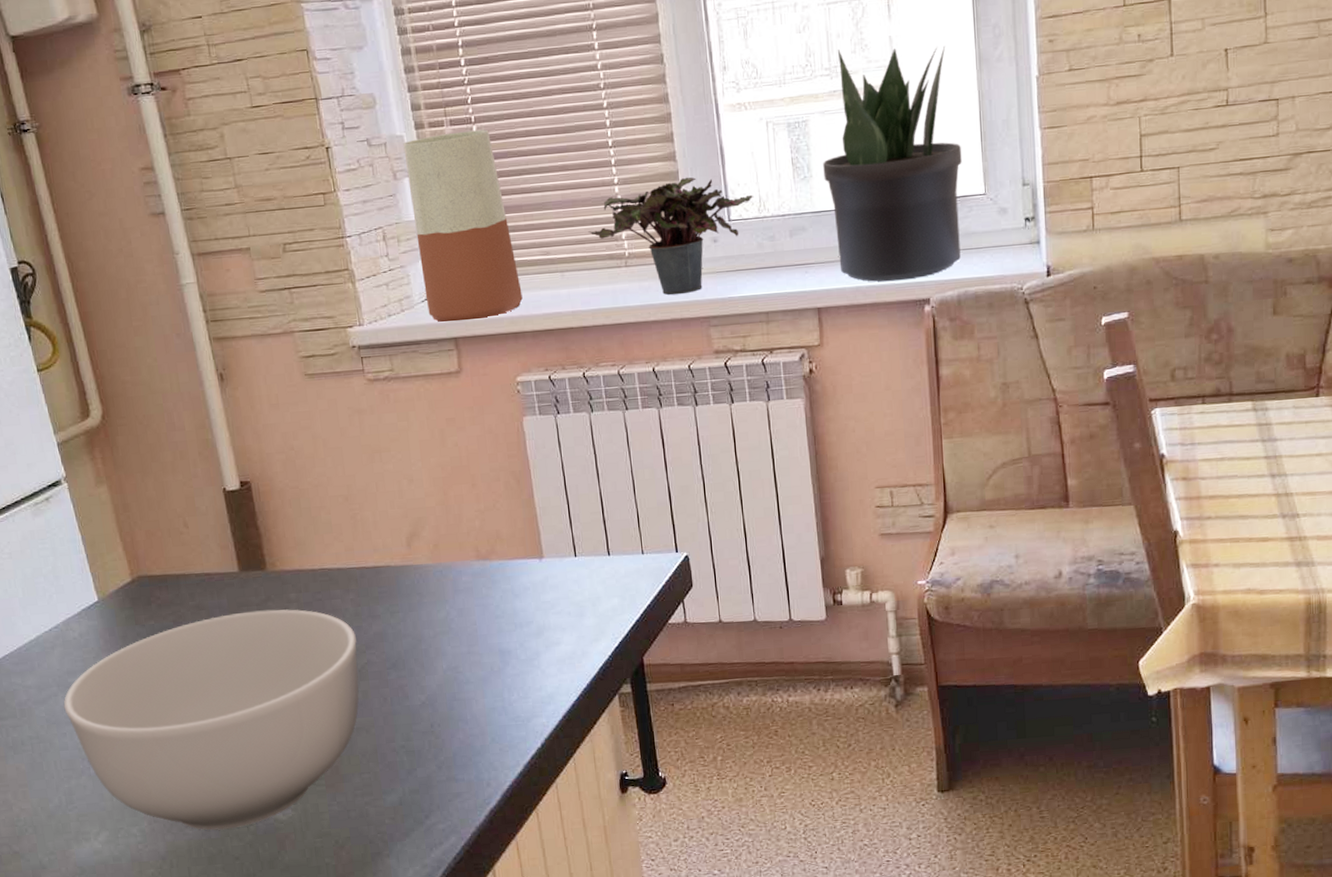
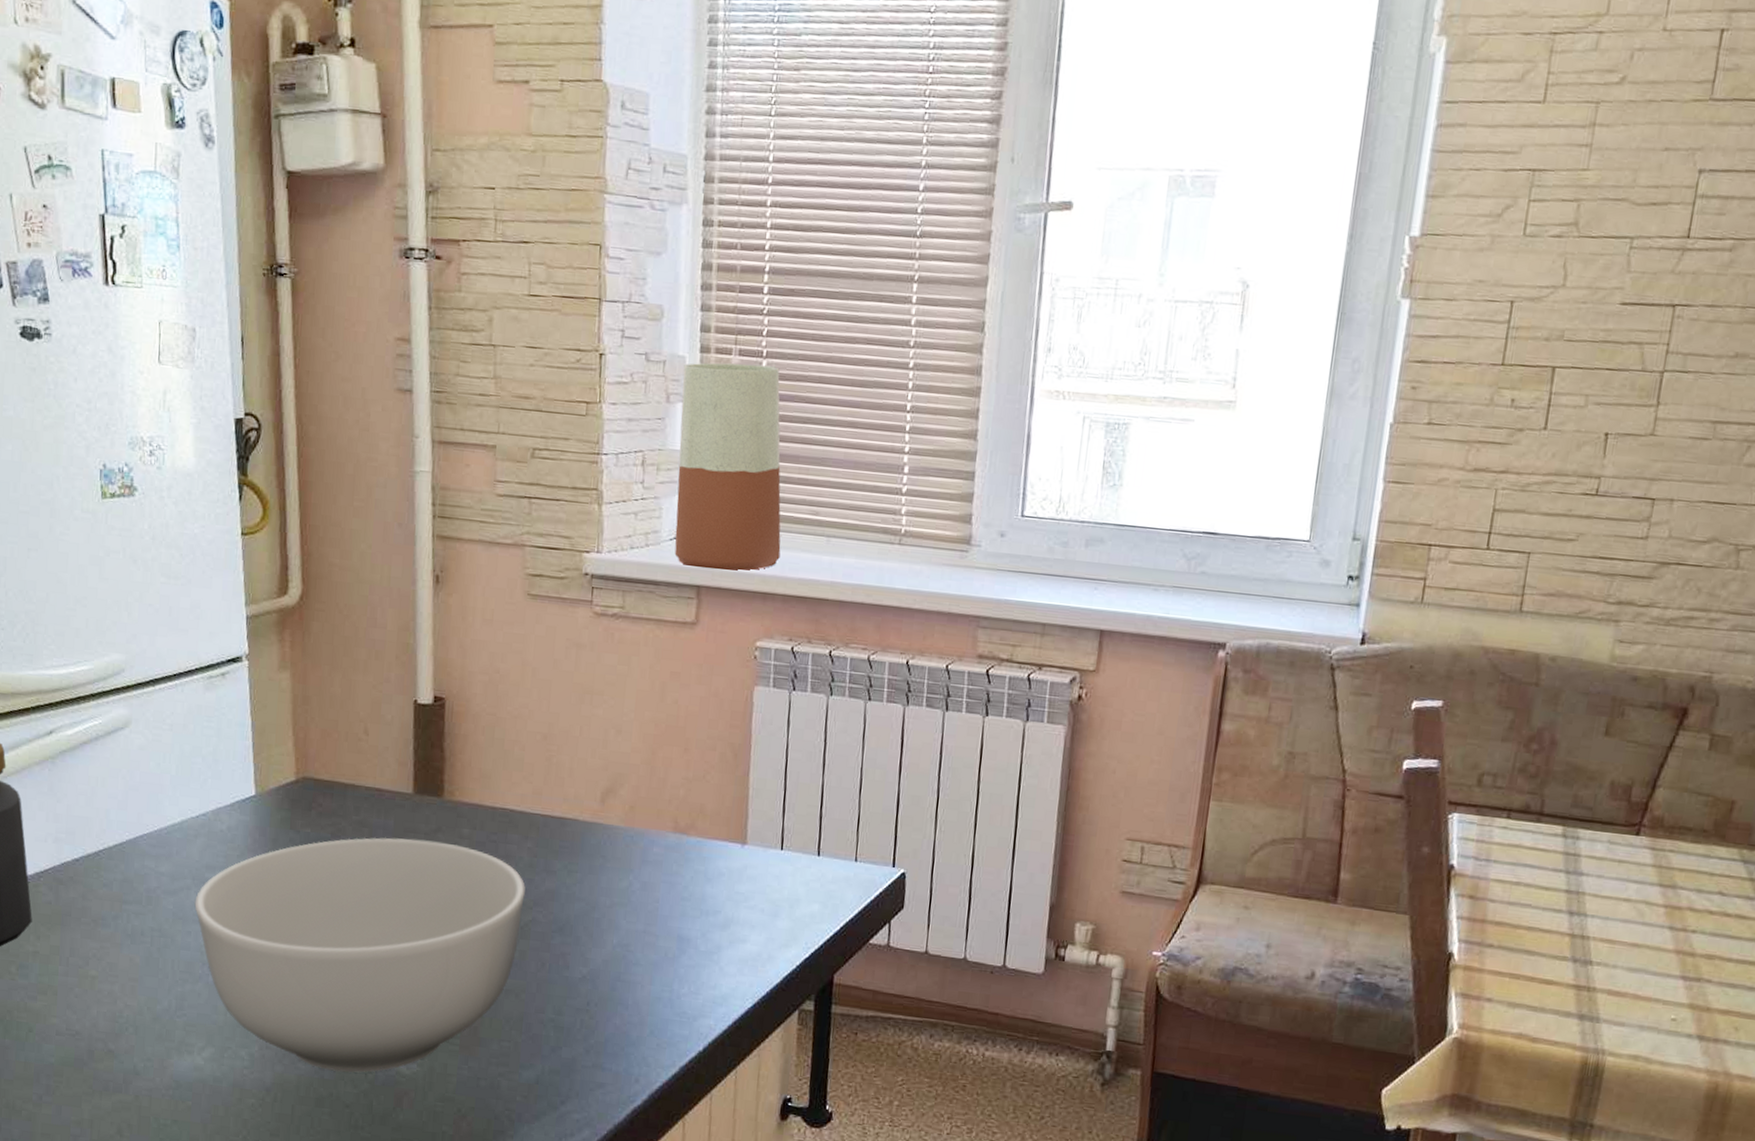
potted plant: present [588,177,754,296] -> none [865,460,1055,587]
planter: present [823,45,962,282] -> none [1133,353,1297,619]

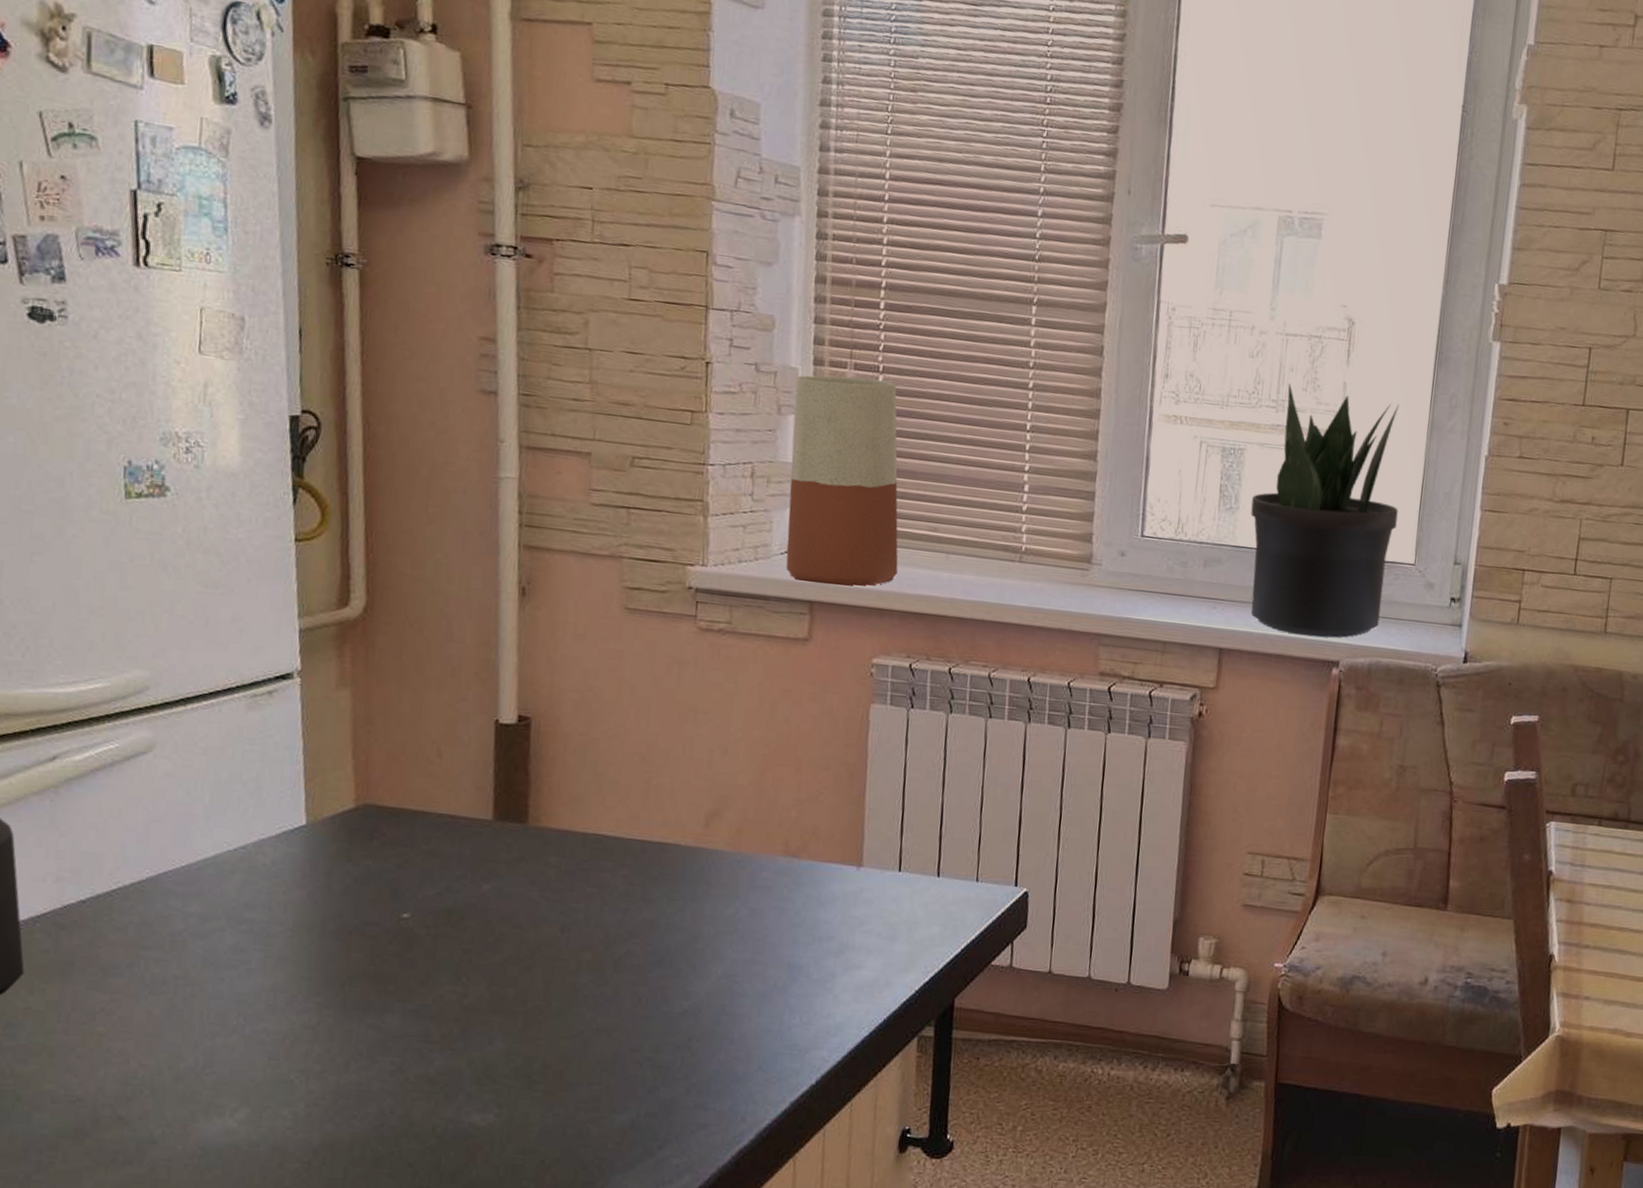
bowl: present [194,837,526,1073] -> none [229,868,620,1128]
planter: none [1133,353,1297,619] -> present [1251,383,1400,638]

